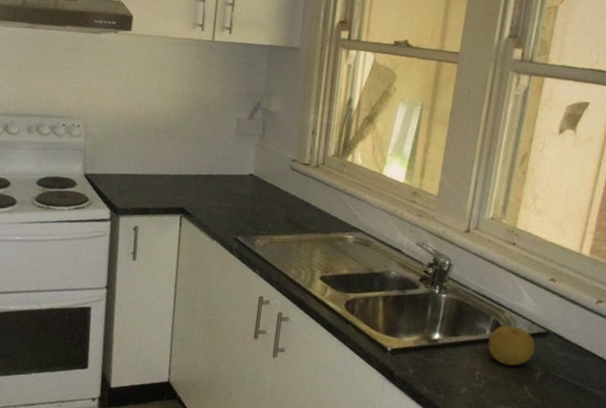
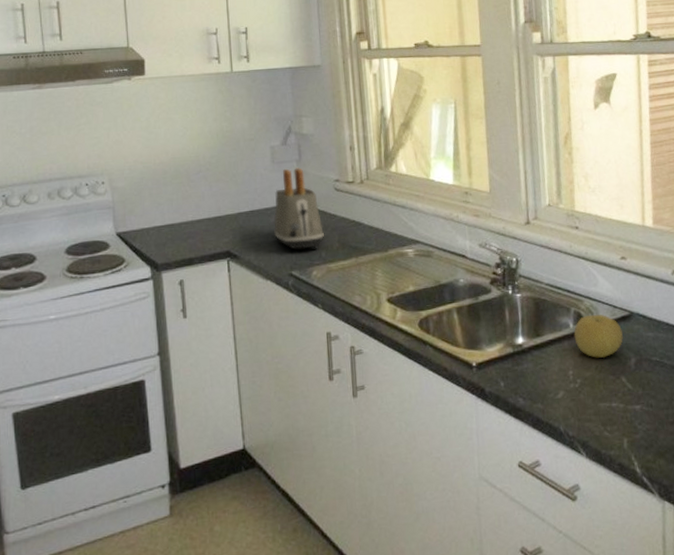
toaster: none [227,141,274,220] -> present [273,167,324,249]

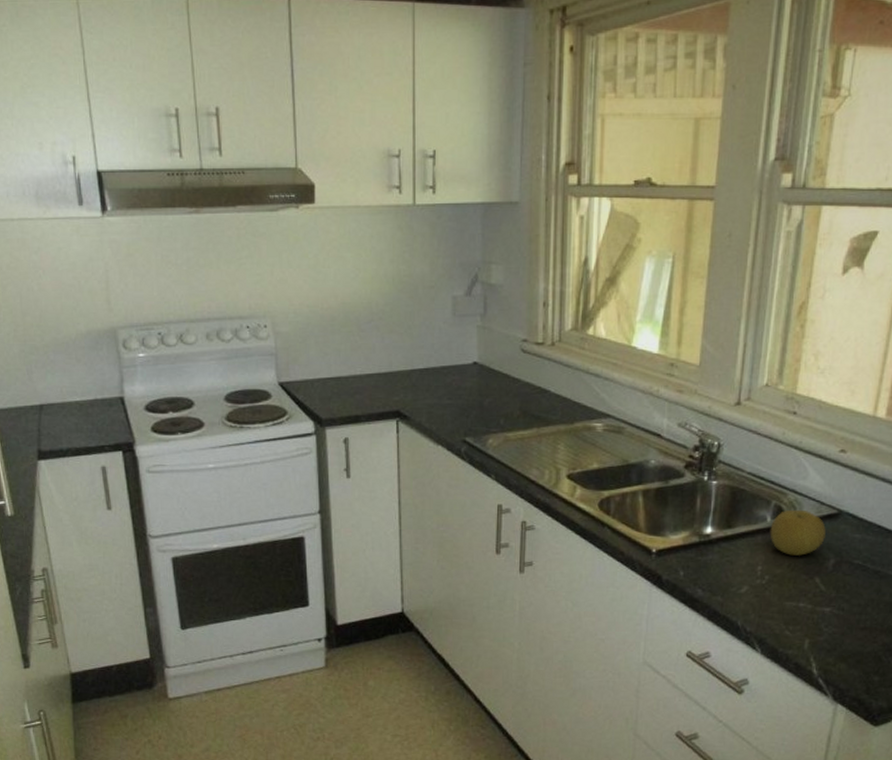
toaster: present [273,167,324,249] -> none [450,323,505,416]

